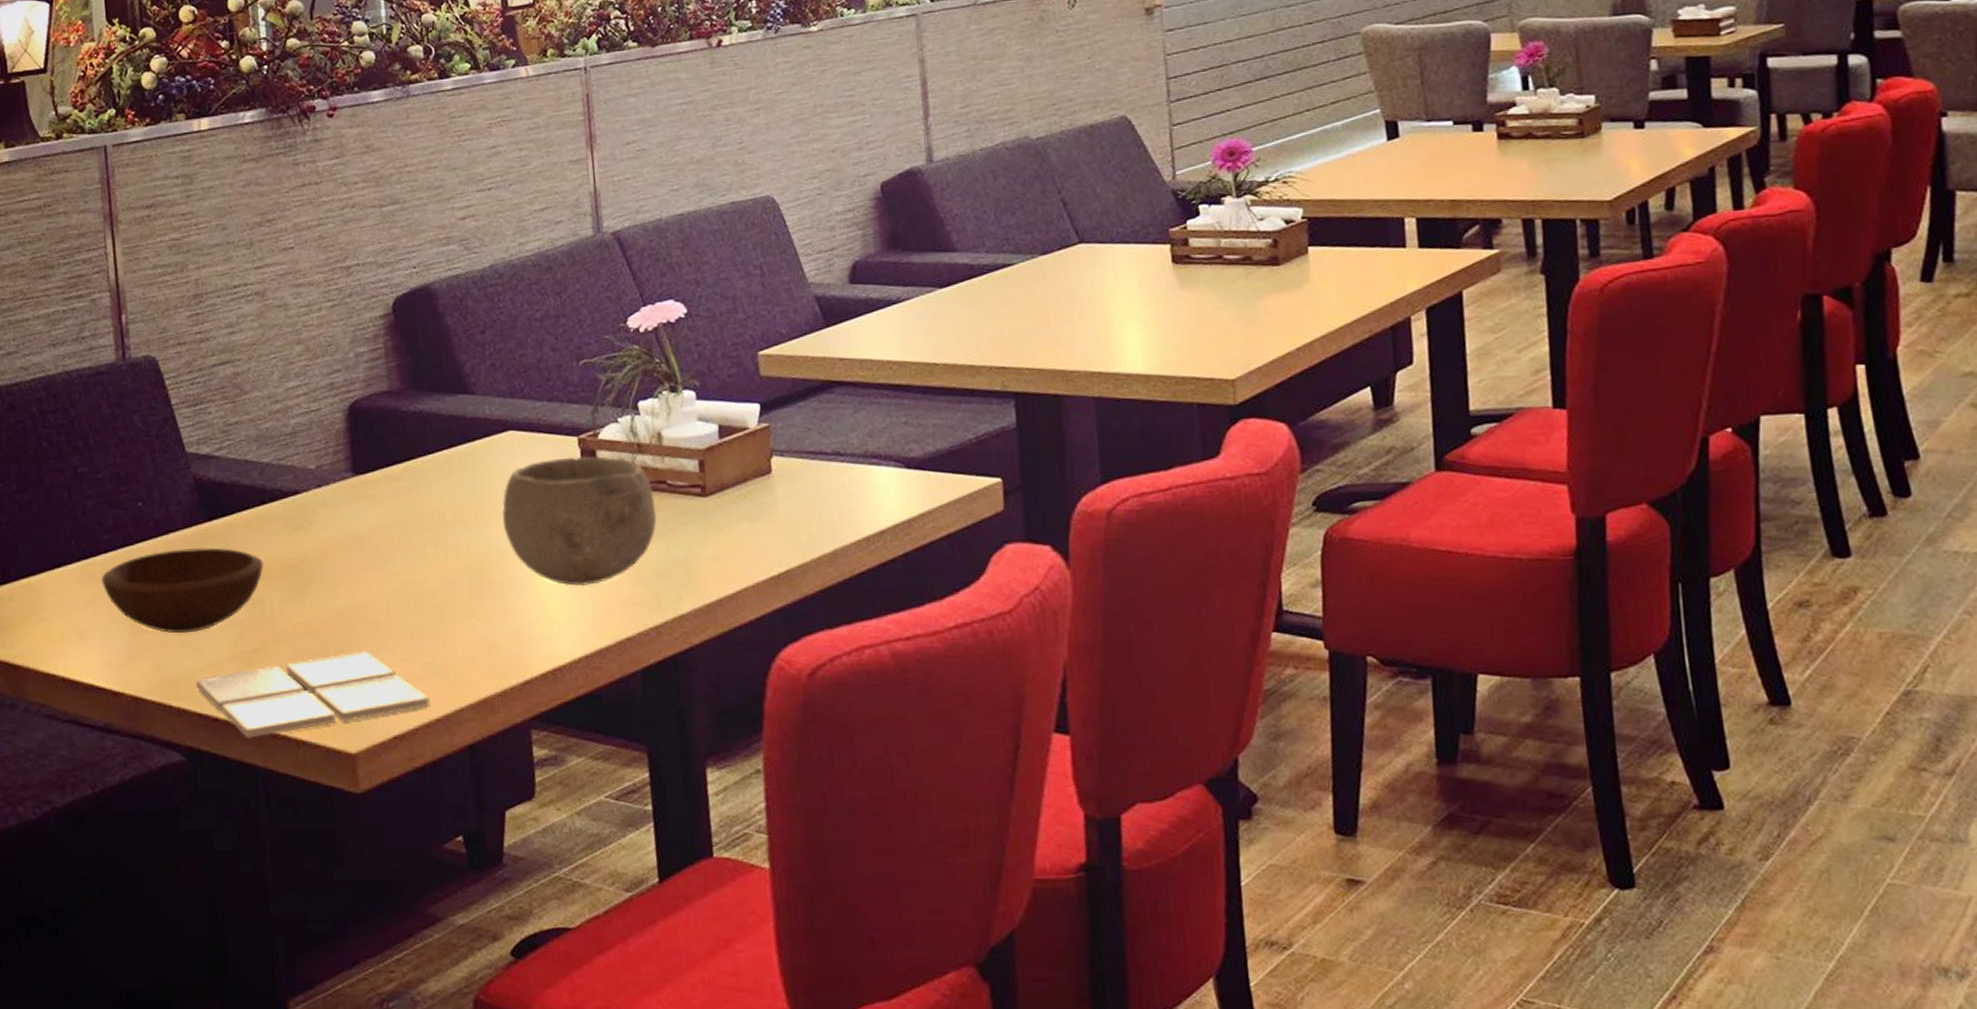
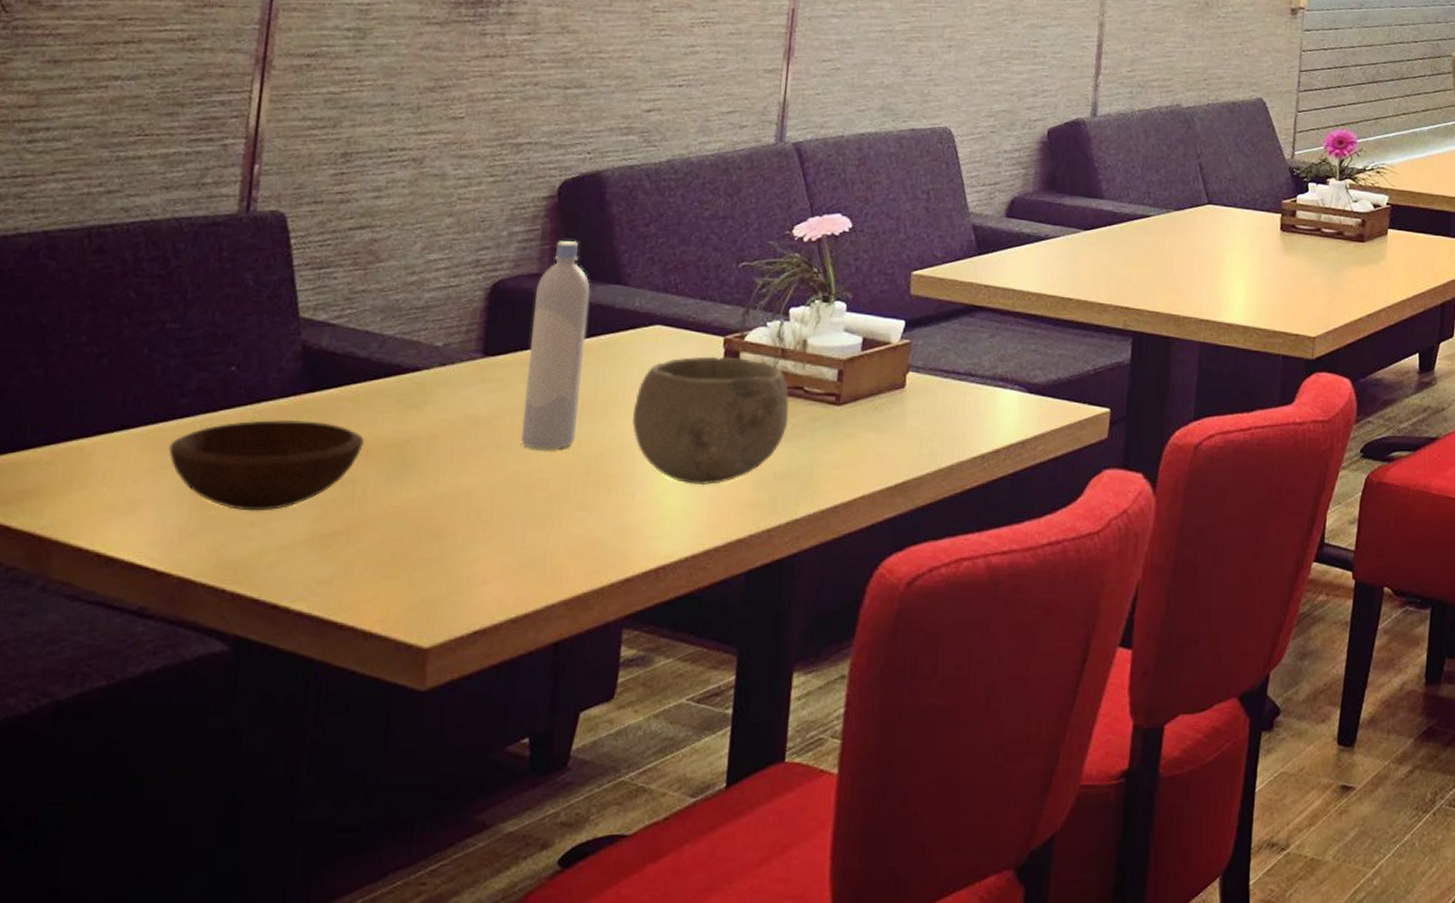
drink coaster: present [195,651,430,738] -> none [258,540,521,628]
bottle: none [389,356,453,561] -> present [520,241,591,449]

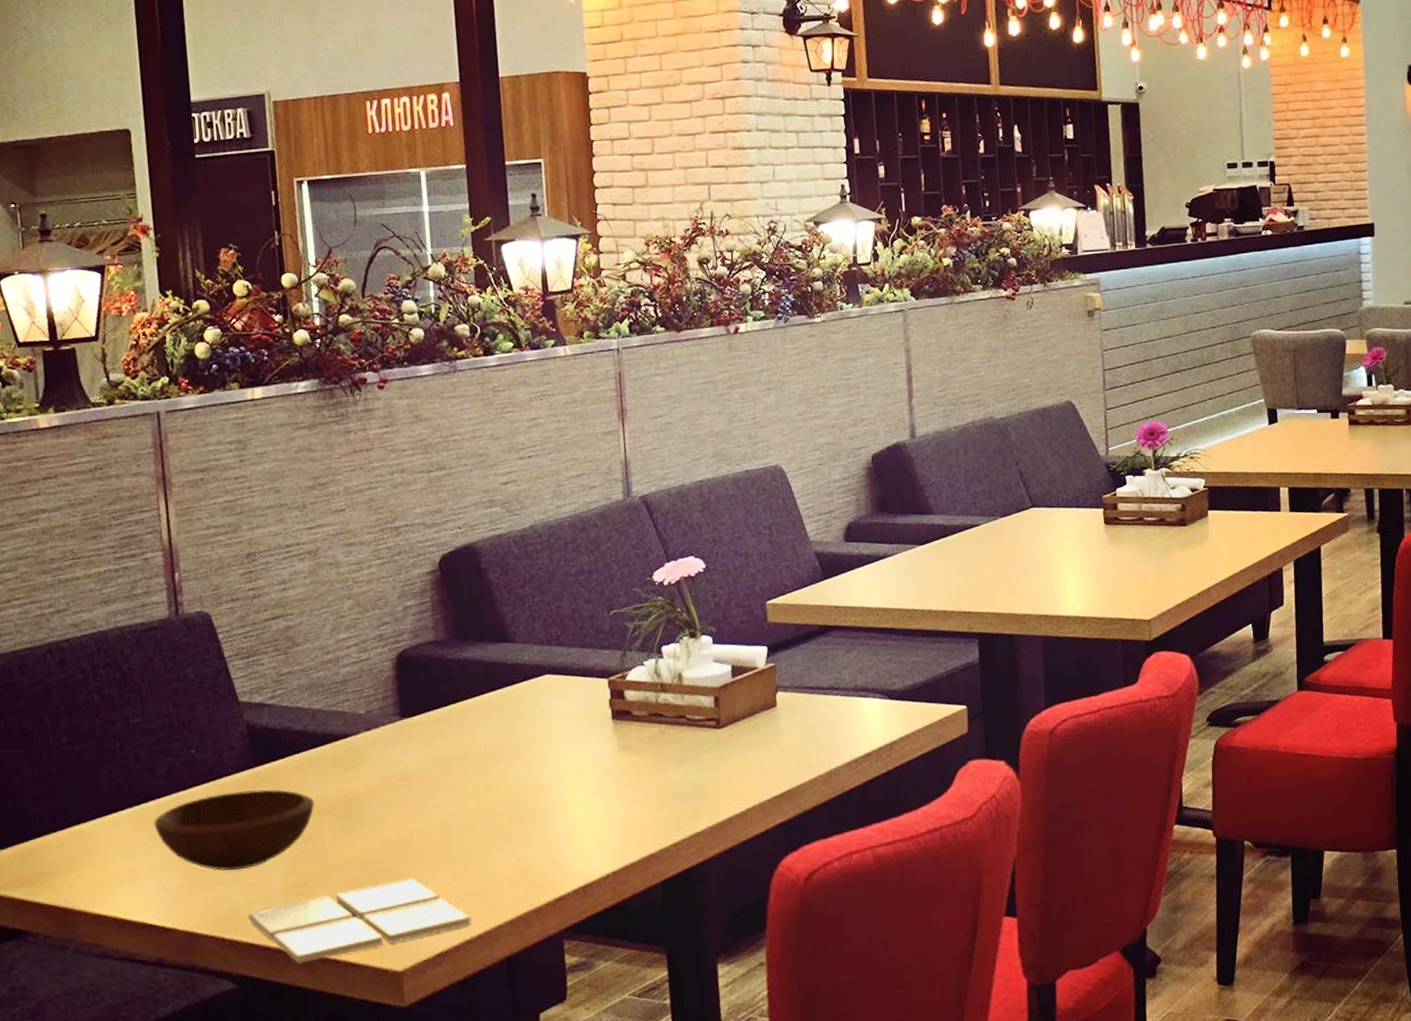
drink coaster: none [258,540,521,628] -> present [247,878,472,964]
bottle: present [520,241,591,449] -> none [435,608,494,794]
bowl: present [632,356,790,486] -> none [539,695,677,811]

